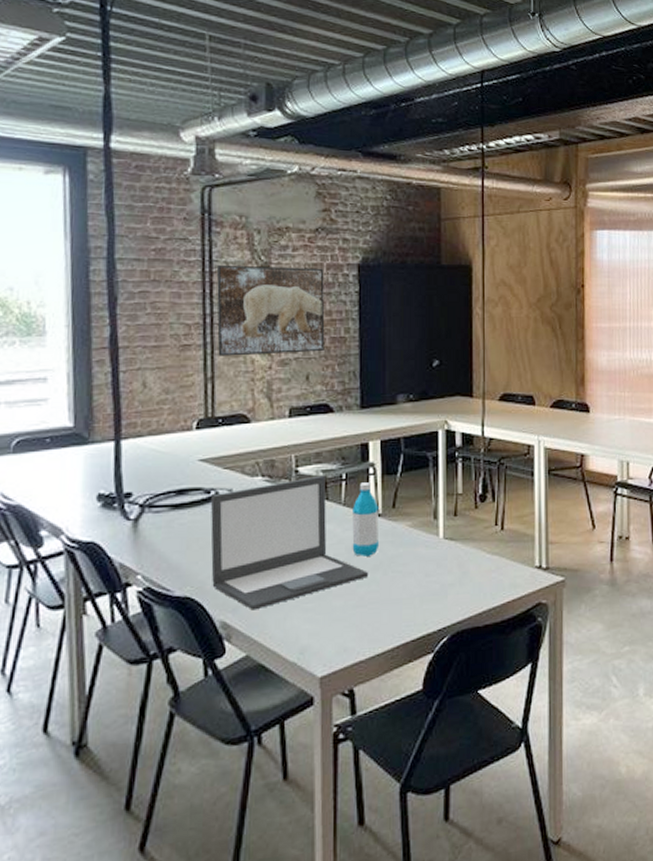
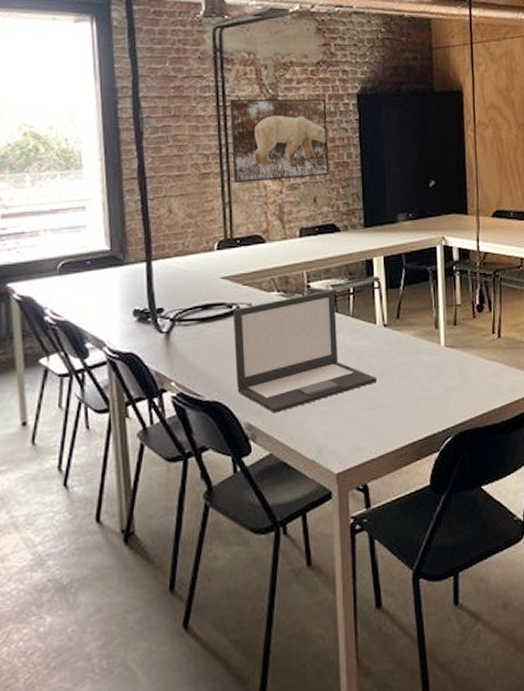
water bottle: present [352,482,380,556] -> none [360,295,386,364]

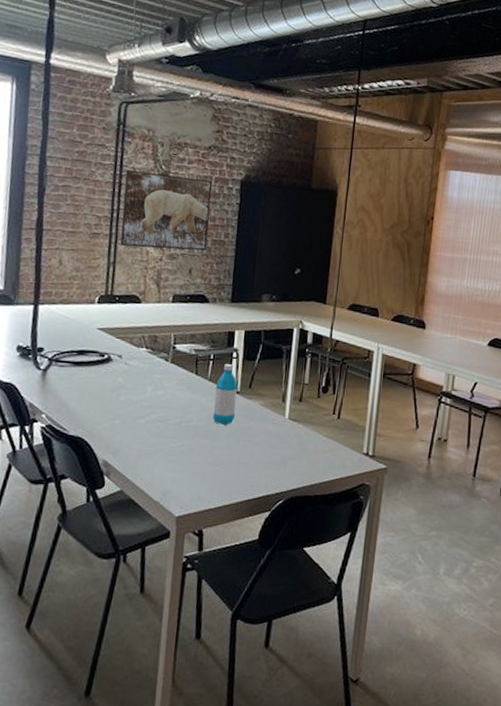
laptop: present [232,289,378,413] -> none [99,353,225,455]
water bottle: none [360,295,386,364] -> present [212,364,238,425]

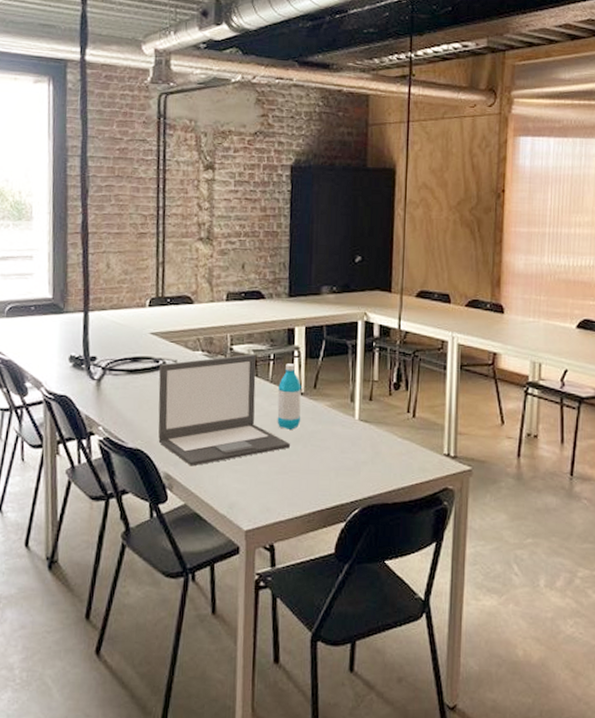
laptop: none [99,353,225,455] -> present [158,354,291,466]
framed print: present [120,170,213,251] -> none [168,164,261,245]

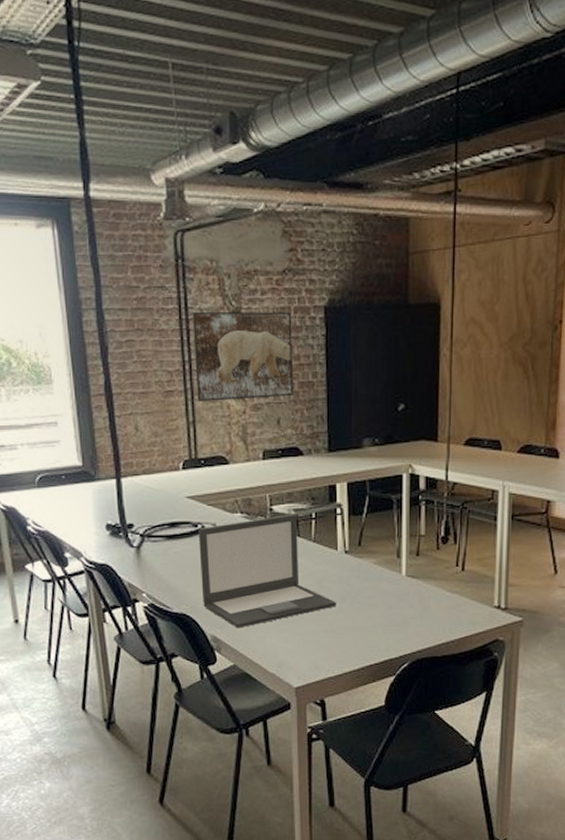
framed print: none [168,164,261,245] -> present [192,311,294,401]
water bottle: present [277,363,302,430] -> none [322,522,347,588]

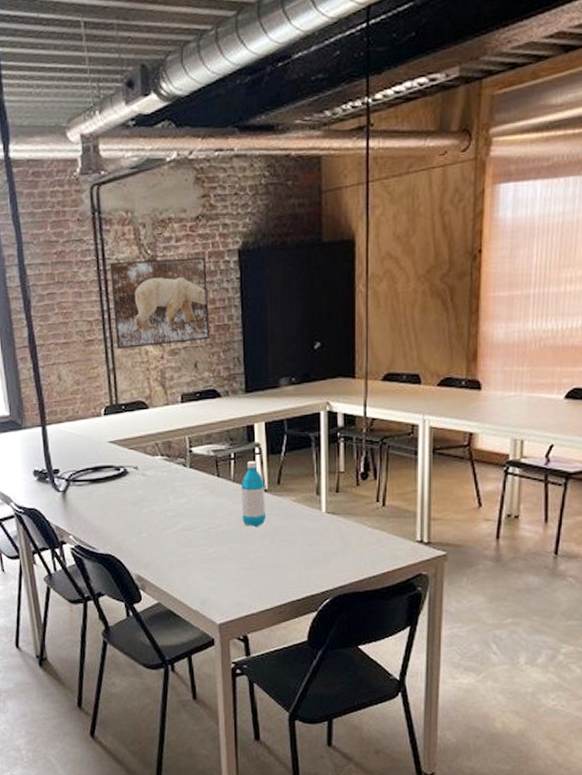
laptop: present [198,514,337,628] -> none [120,455,258,567]
water bottle: none [322,522,347,588] -> present [241,461,267,526]

